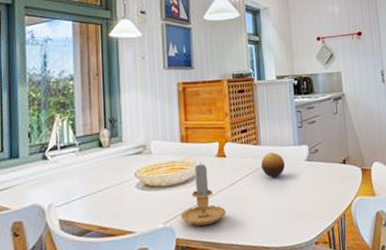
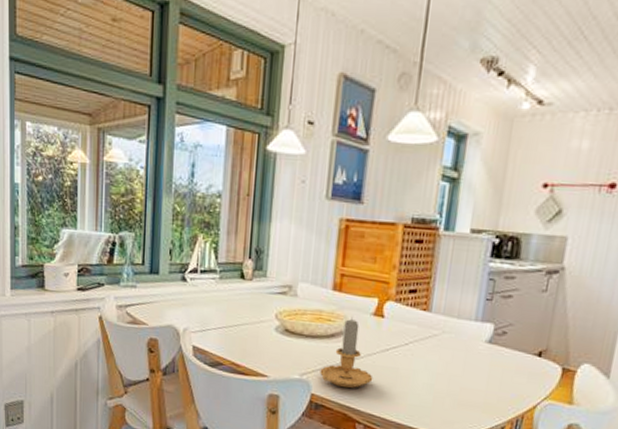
fruit: present [261,152,285,178] -> none [426,323,458,354]

